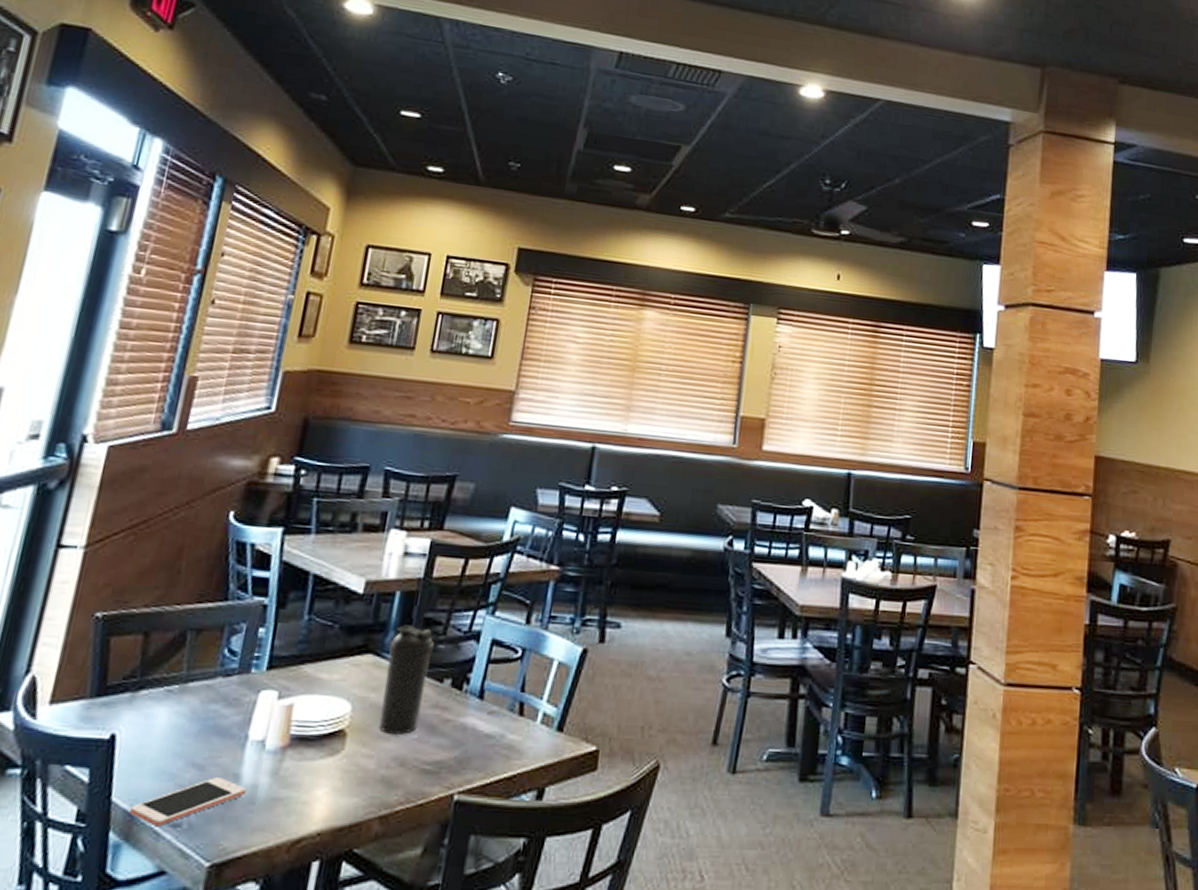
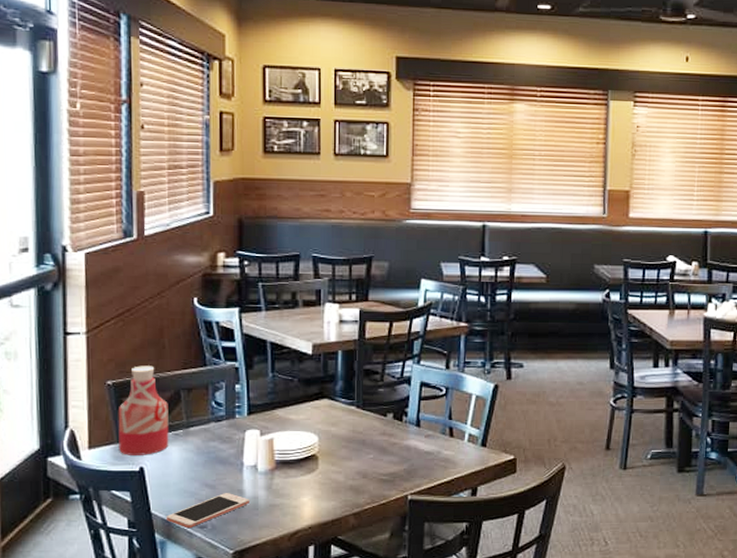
bottle: none [89,594,168,718] -> present [118,365,169,455]
water bottle: present [379,625,434,735] -> none [339,375,375,456]

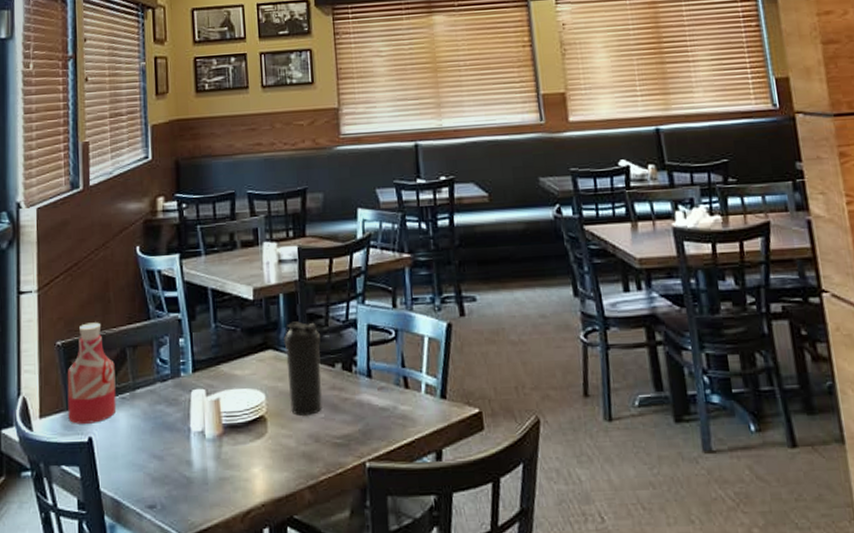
cell phone: present [166,493,249,529] -> none [115,465,198,509]
water bottle: none [339,375,375,456] -> present [283,321,322,416]

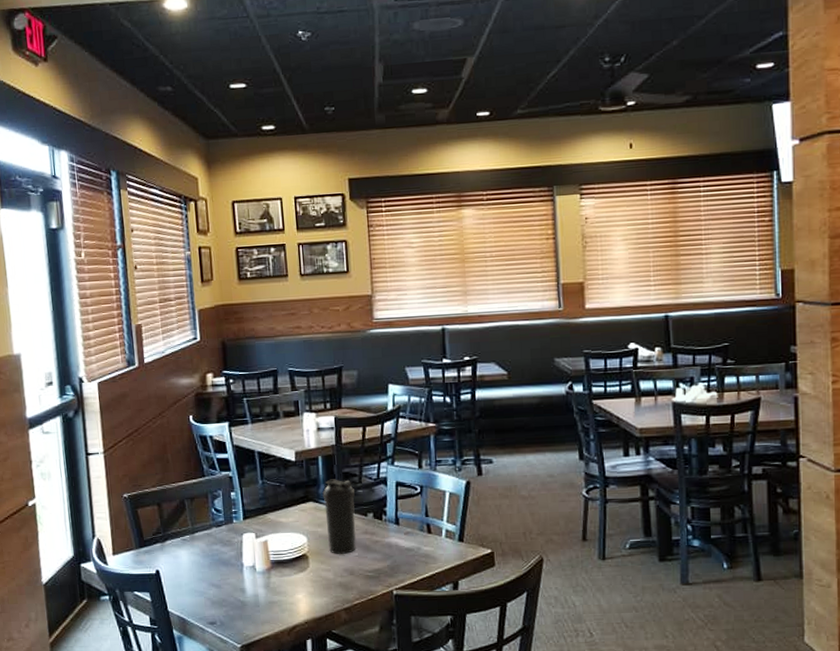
bottle: present [67,322,117,424] -> none [134,479,179,560]

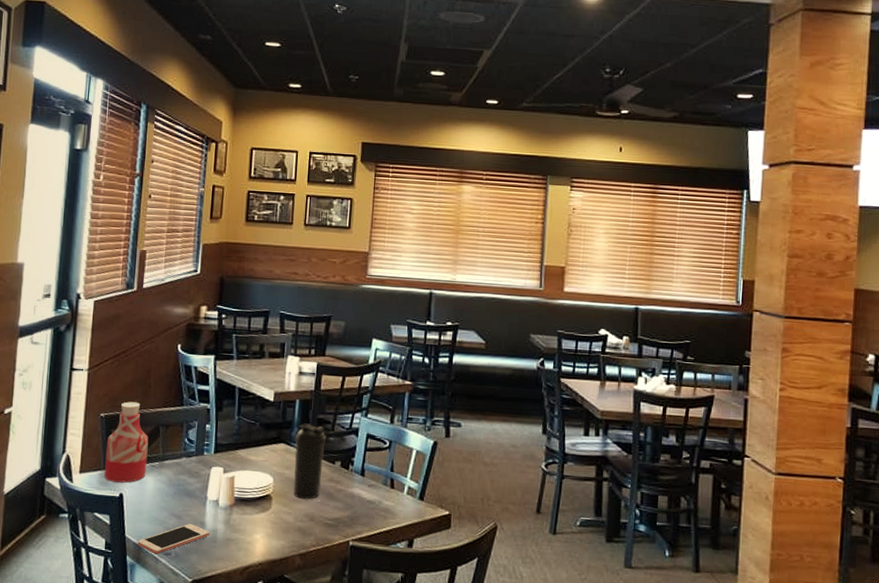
bottle: none [134,479,179,560] -> present [104,401,149,483]
cell phone: none [181,592,251,625] -> present [137,524,209,555]

